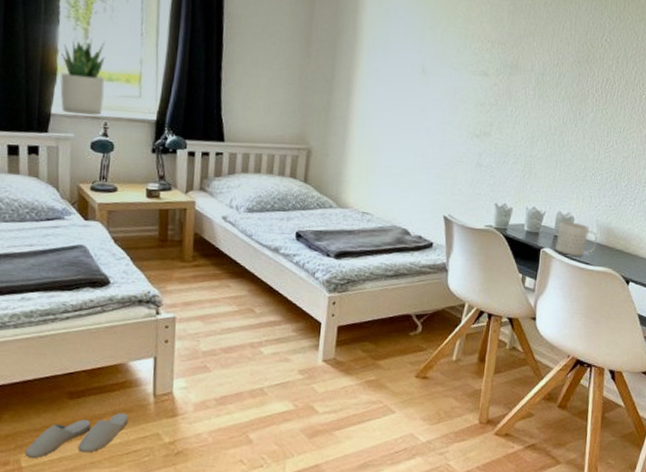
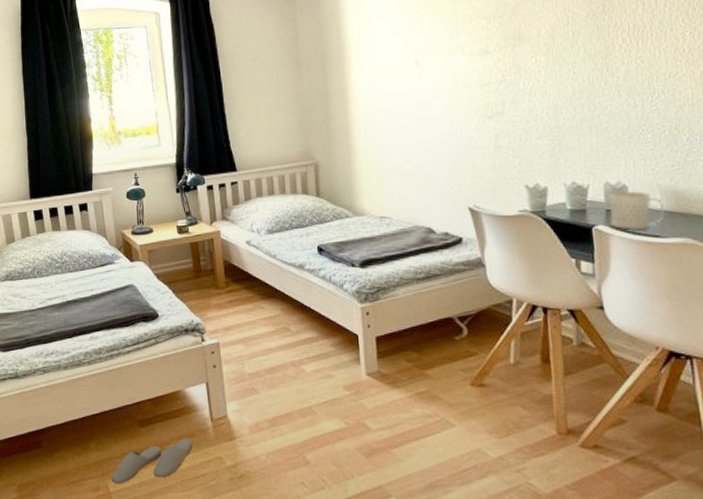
planter: present [60,39,105,116] -> none [94,103,132,171]

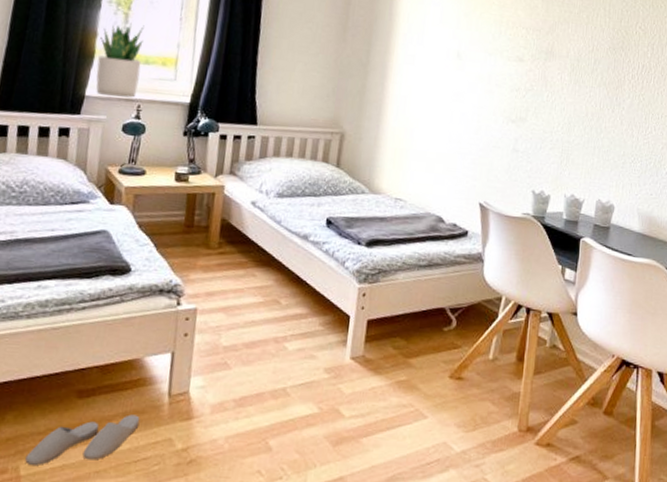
planter: none [94,103,132,171] -> present [96,23,144,98]
mug: present [609,191,665,230] -> none [596,209,639,247]

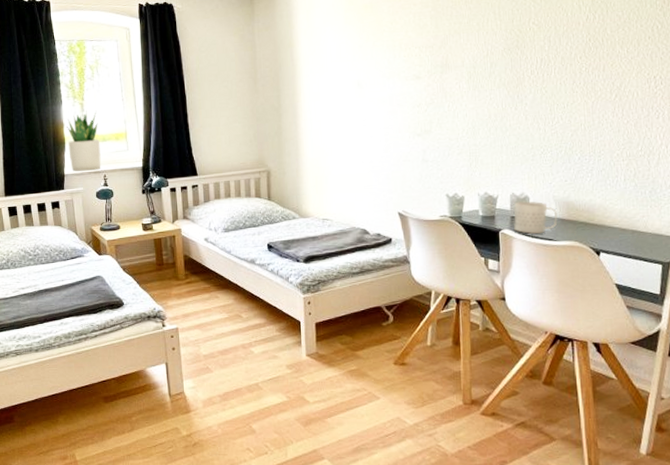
slippers: present [25,414,140,465] -> none [78,412,152,452]
mug: none [596,209,639,247] -> present [514,201,558,234]

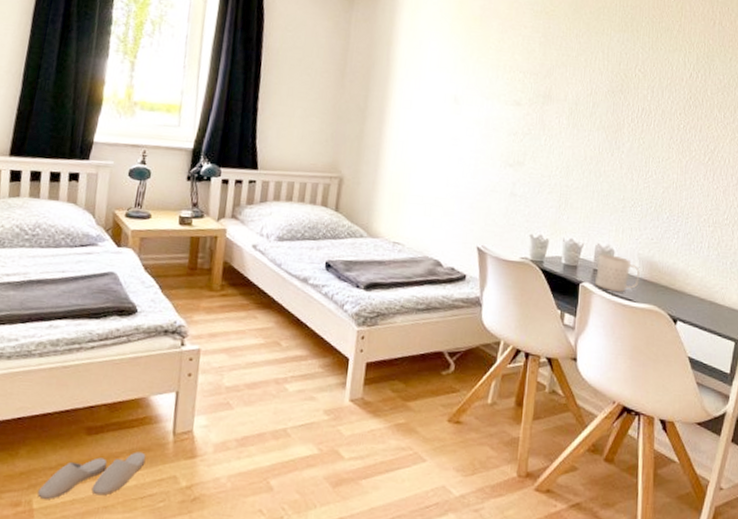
planter: present [67,110,101,172] -> none [104,72,150,144]
slippers: none [78,412,152,452] -> present [37,452,146,499]

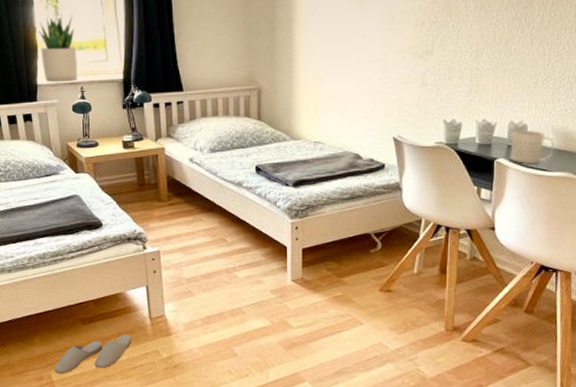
planter: none [104,72,150,144] -> present [39,14,78,83]

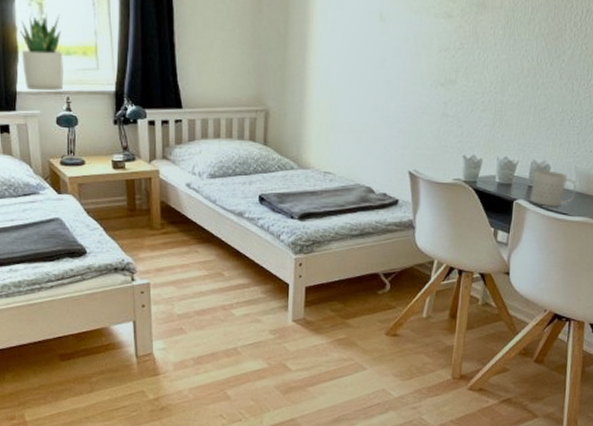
slippers: present [54,334,132,373] -> none [28,372,115,413]

